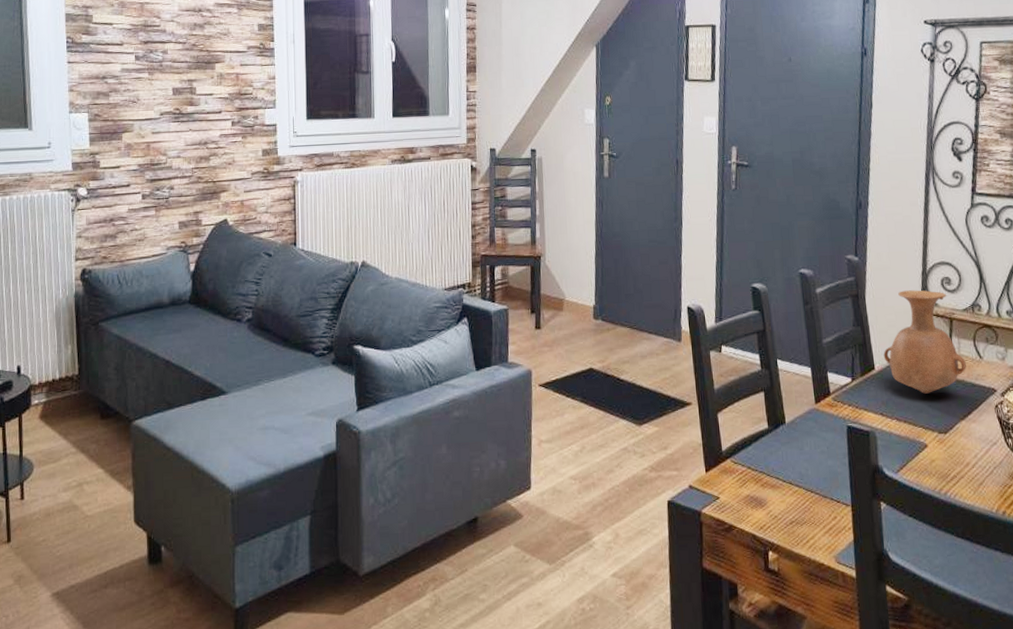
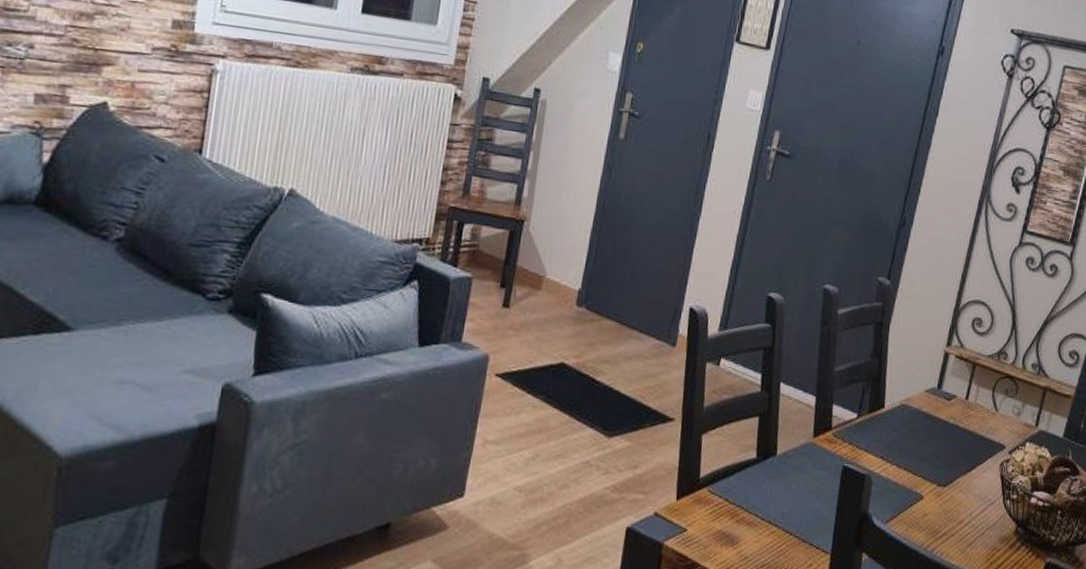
vase: present [883,290,967,394] -> none [896,325,981,442]

